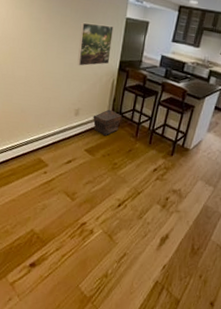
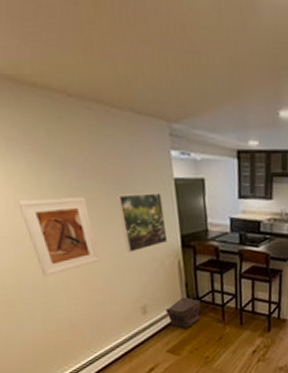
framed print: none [13,14,59,71] -> present [17,197,101,277]

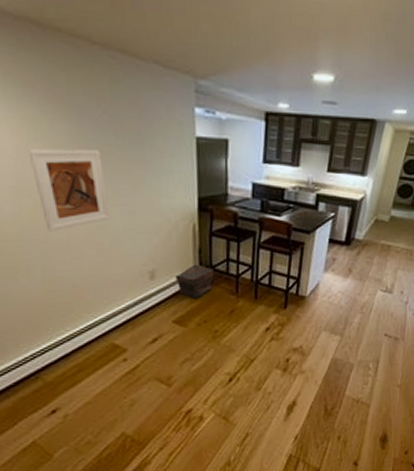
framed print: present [115,192,168,253] -> none [132,150,184,212]

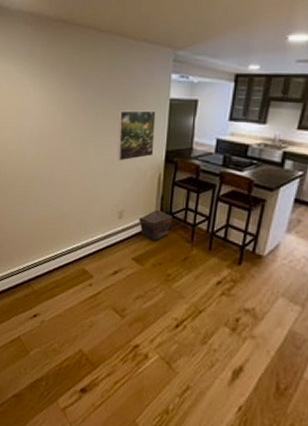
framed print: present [28,149,111,231] -> none [48,111,96,172]
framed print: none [132,150,184,212] -> present [117,110,156,161]

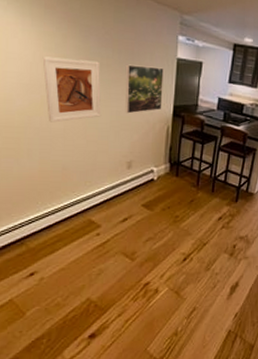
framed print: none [48,111,96,172] -> present [42,56,101,123]
pouch: present [139,209,173,242] -> none [148,159,180,188]

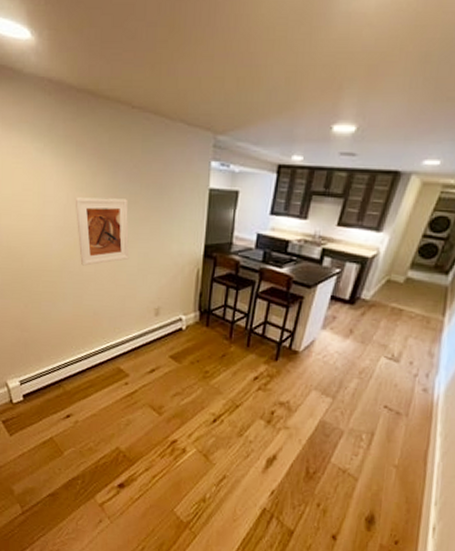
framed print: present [125,64,164,114] -> none [153,200,194,255]

